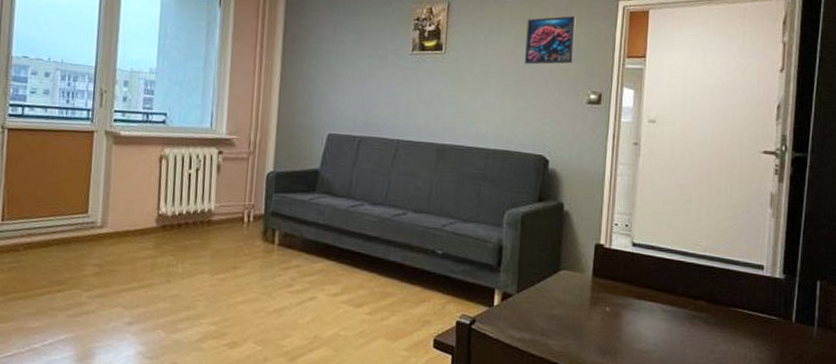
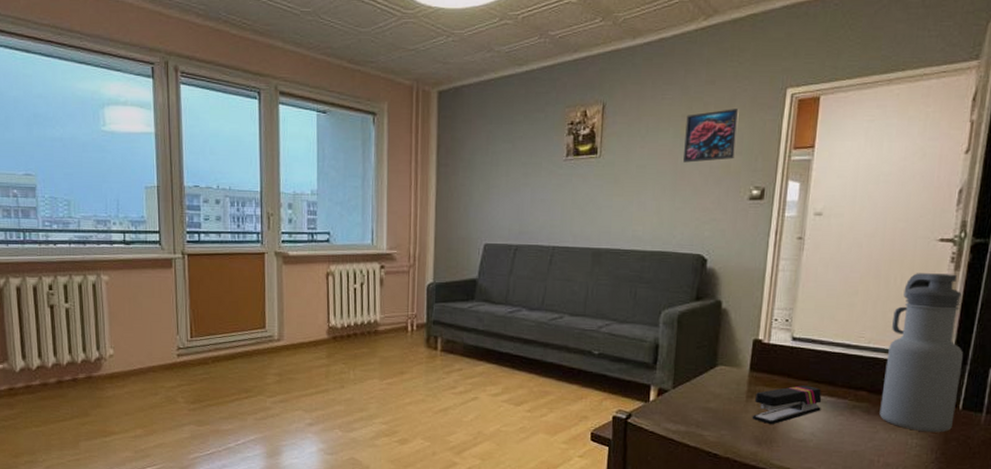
stapler: none [596,293,663,334] -> present [752,385,822,424]
water bottle: none [718,183,793,346] -> present [879,273,964,433]

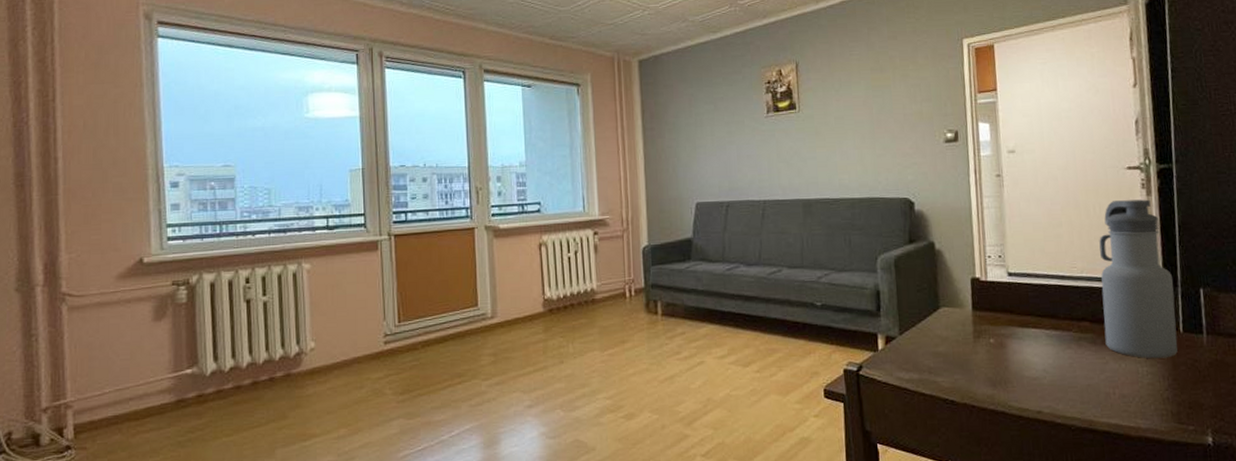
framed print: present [683,109,739,163] -> none [875,60,925,112]
stapler: present [752,385,822,424] -> none [982,320,1049,364]

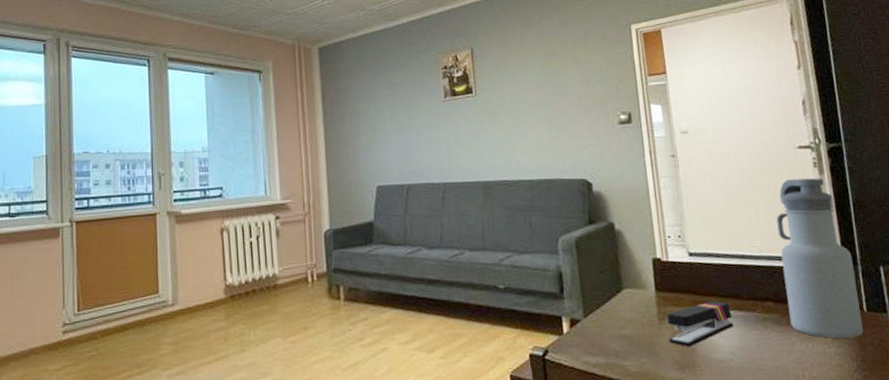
stapler: none [982,320,1049,364] -> present [667,301,734,346]

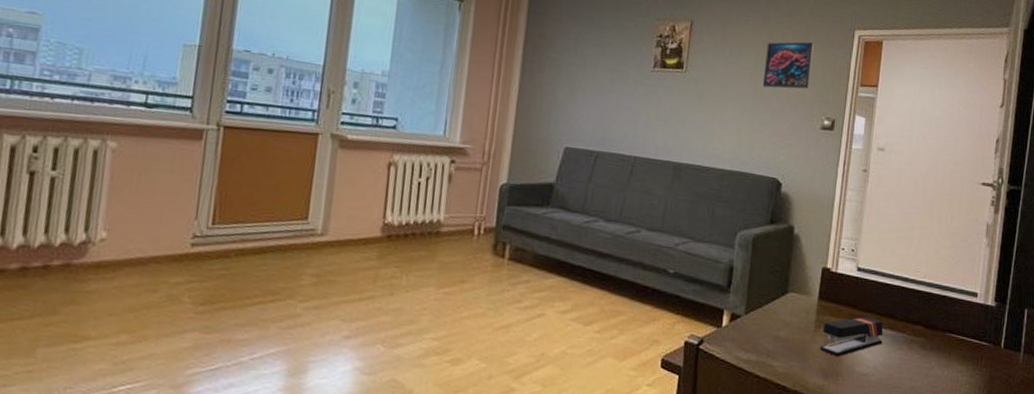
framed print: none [548,45,598,95] -> present [763,42,814,89]
water bottle: present [776,178,863,339] -> none [934,213,1004,371]

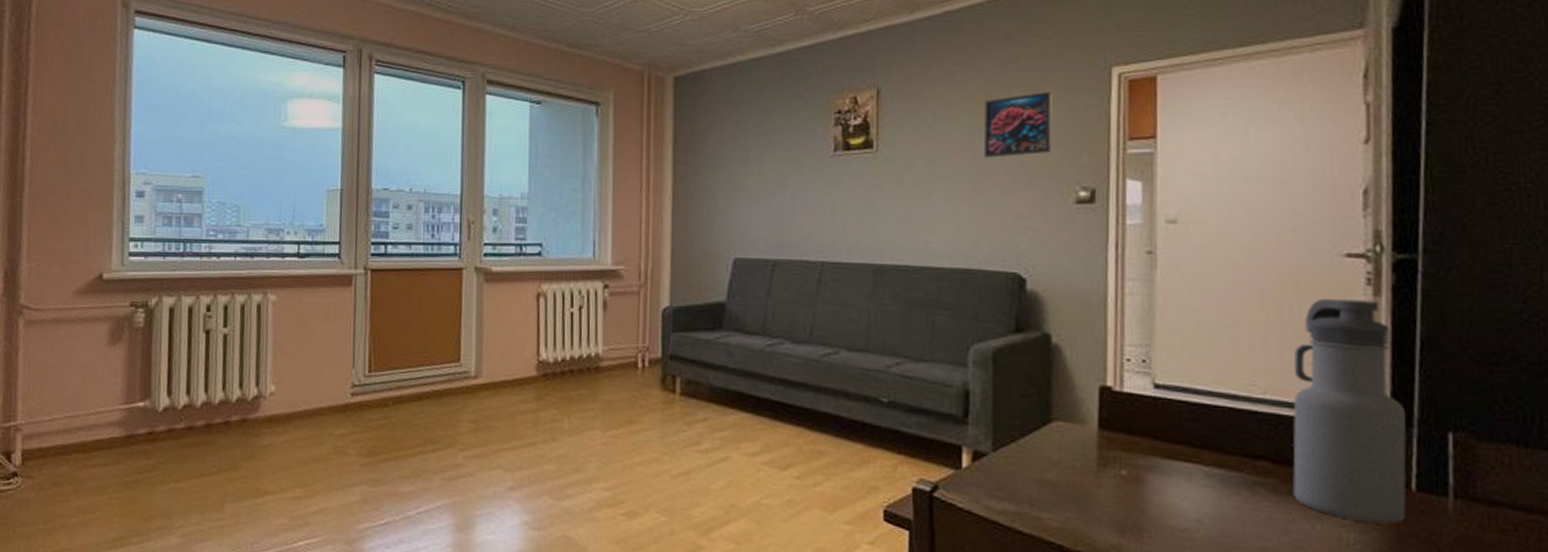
stapler: present [819,317,884,356] -> none [1108,451,1207,505]
water bottle: none [934,213,1004,371] -> present [1293,299,1407,525]

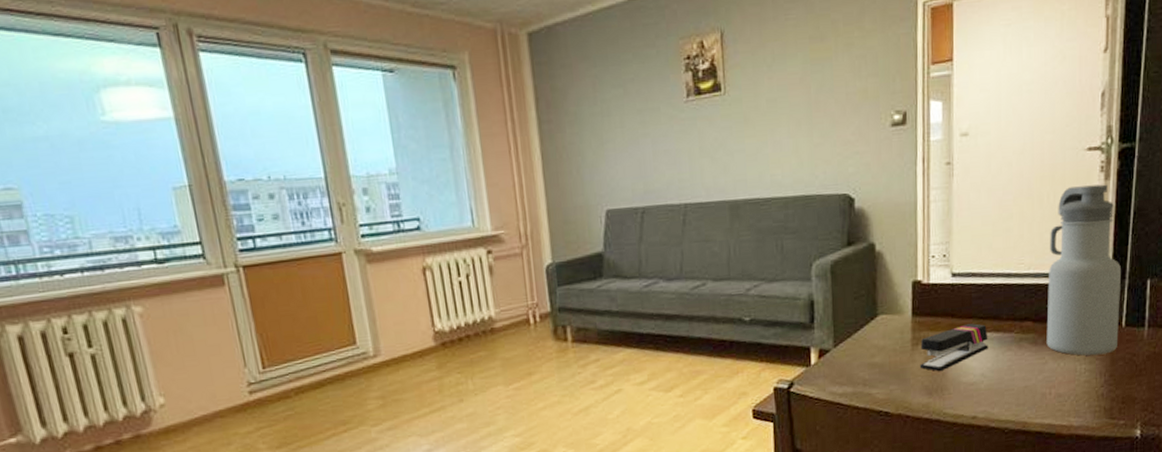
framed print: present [985,92,1052,158] -> none [814,24,871,91]
stapler: none [1108,451,1207,505] -> present [919,323,988,371]

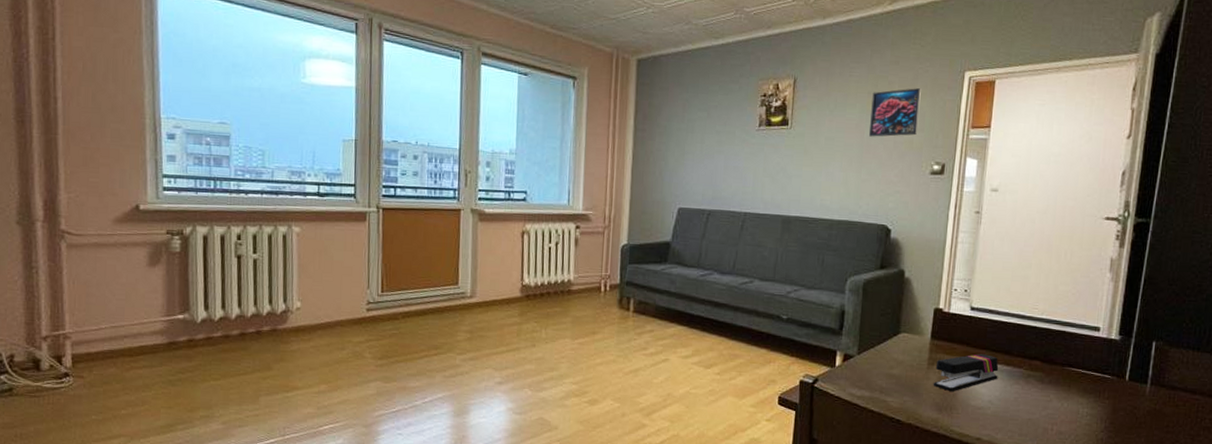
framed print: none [814,24,871,91] -> present [869,88,921,137]
water bottle: present [1046,184,1122,356] -> none [1052,249,1129,403]

